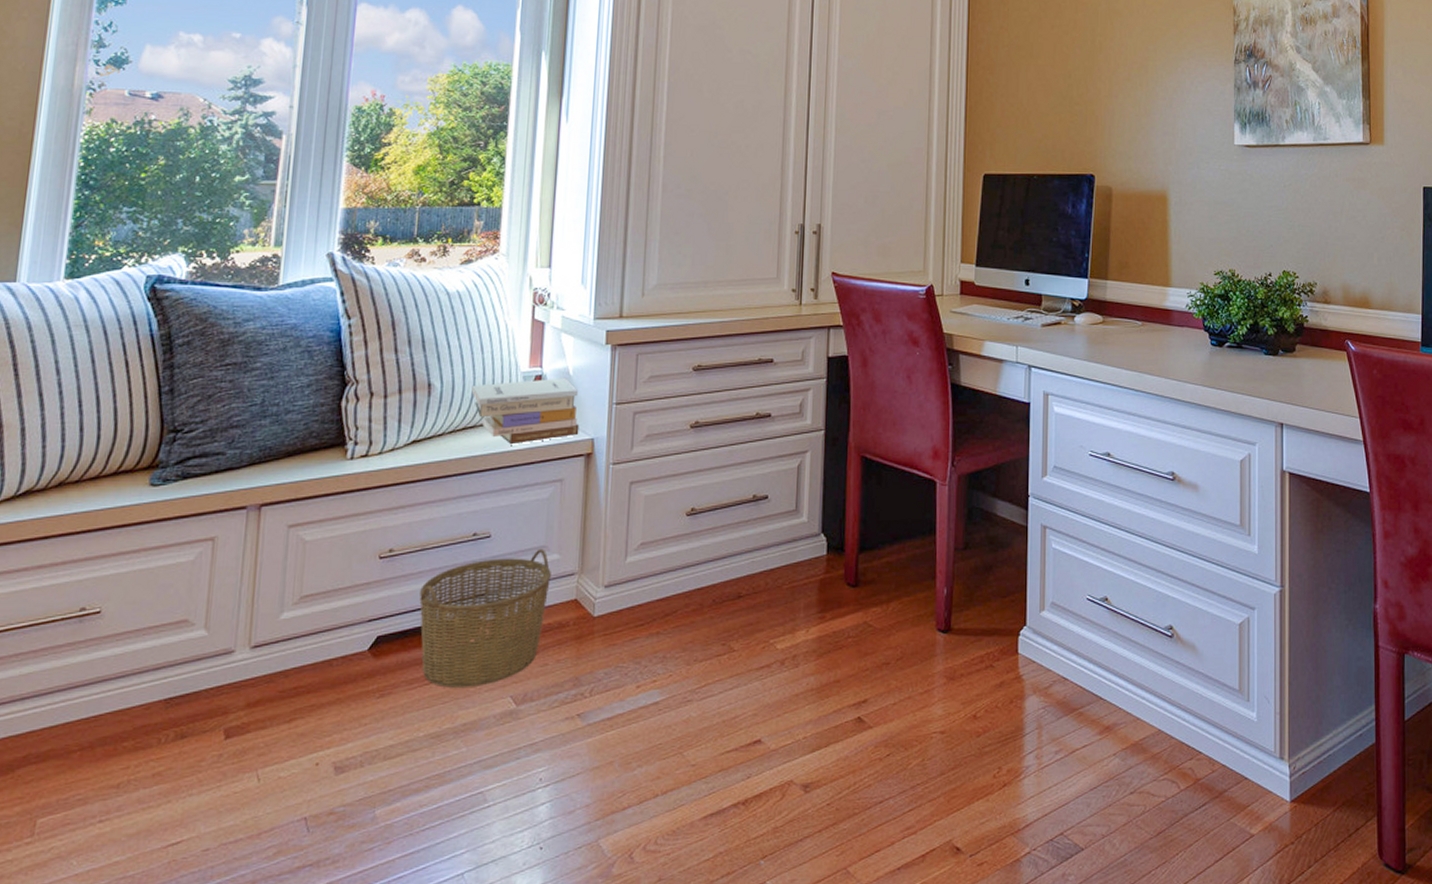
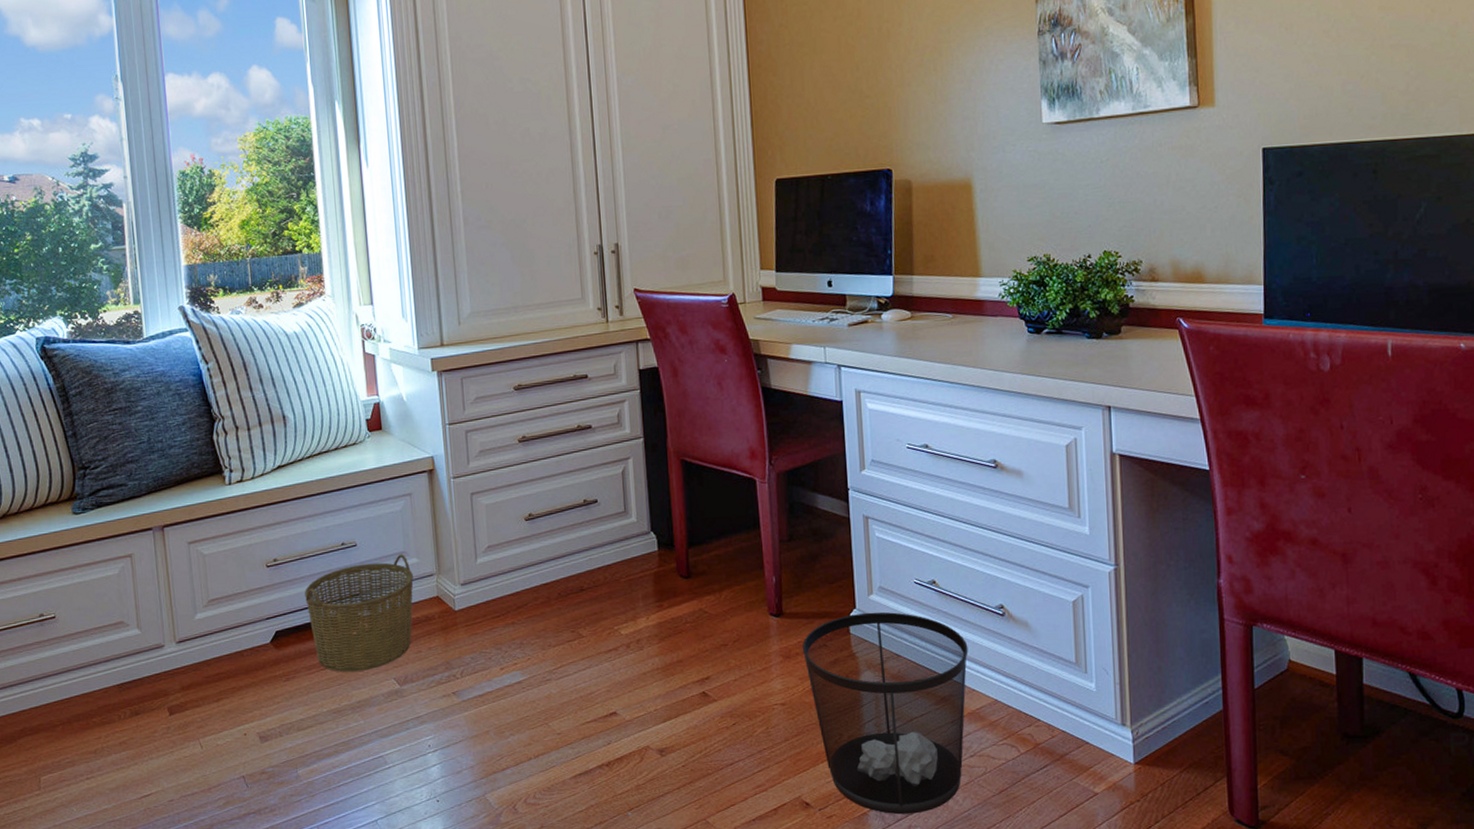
books: present [471,377,580,445] -> none [320,403,420,466]
waste bin: none [967,630,1135,861] -> present [802,612,968,815]

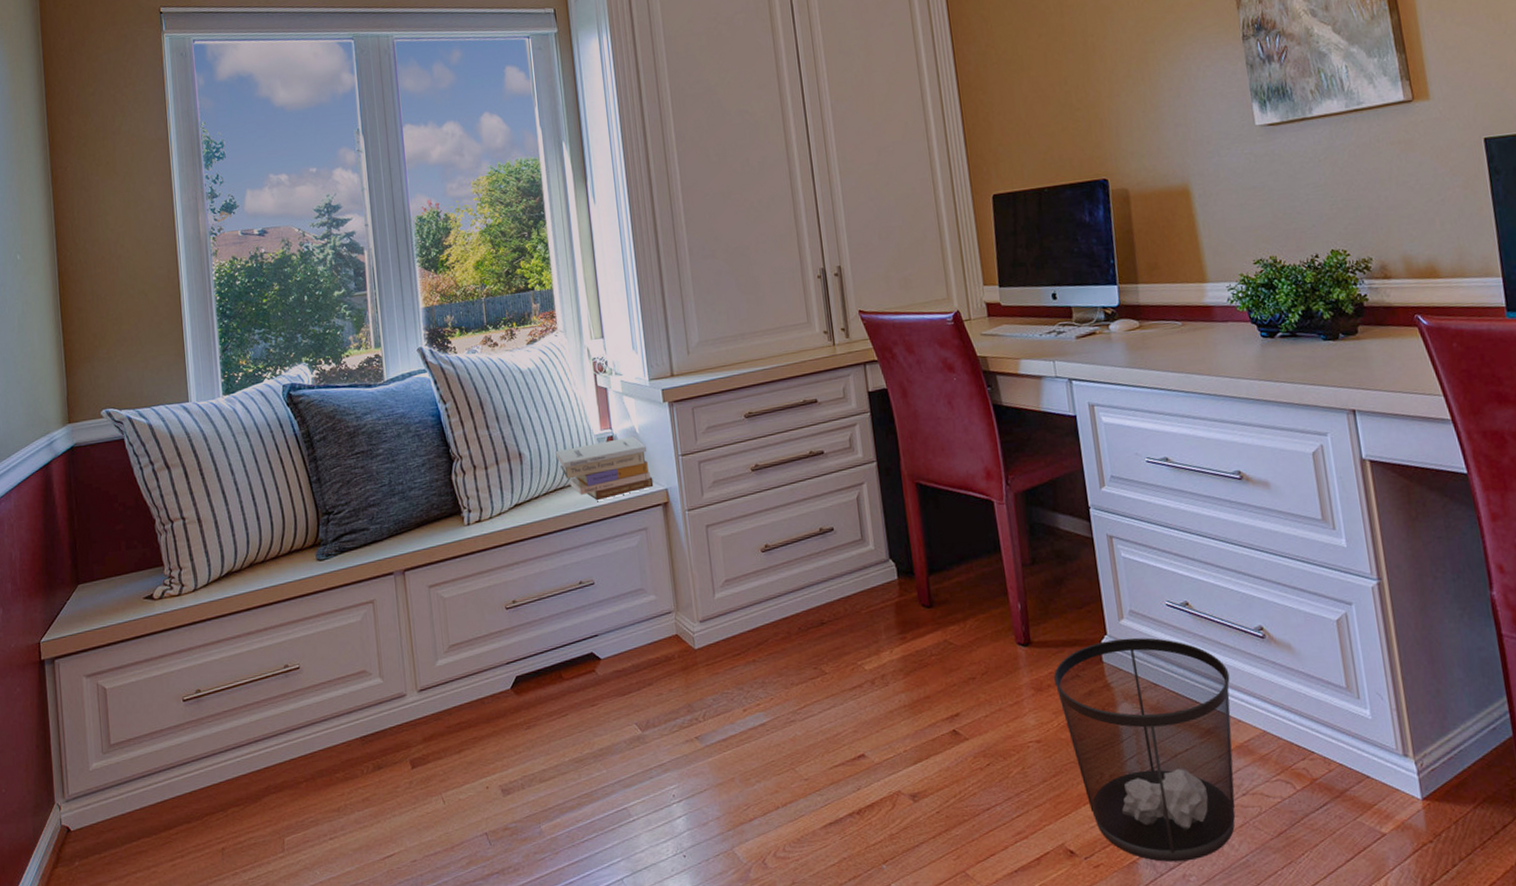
basket: present [305,554,414,673] -> none [544,591,652,719]
books: none [320,403,420,466] -> present [555,436,654,501]

